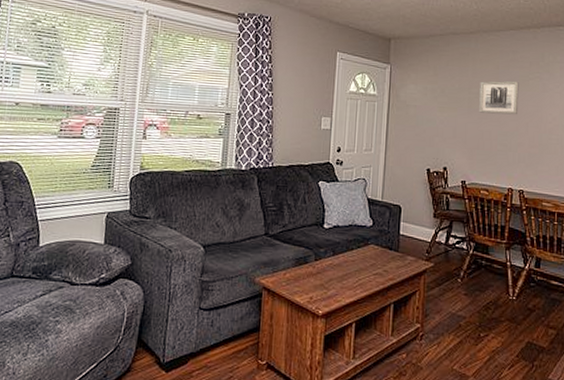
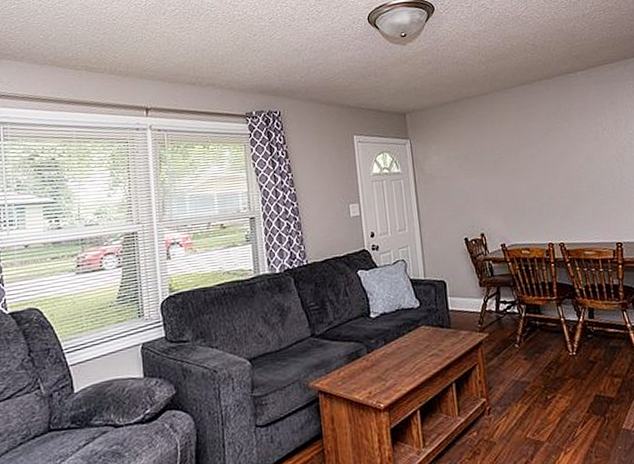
wall art: present [479,81,519,115] -> none [502,135,544,173]

